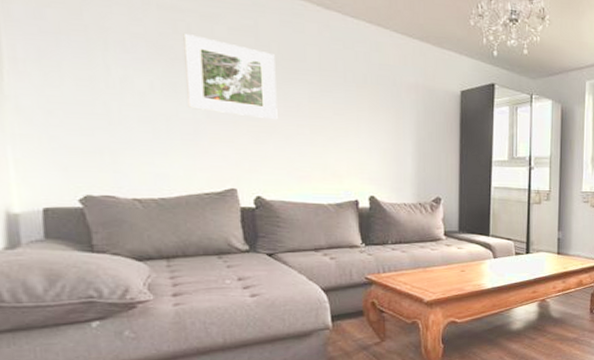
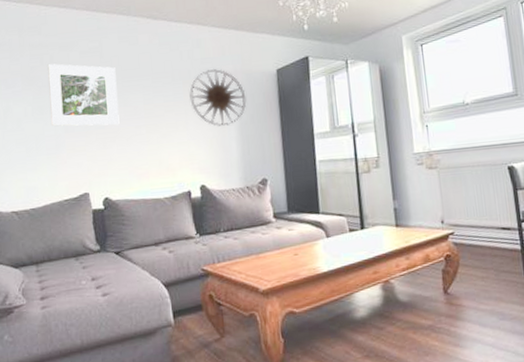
wall art: none [363,77,426,140] -> present [189,68,247,126]

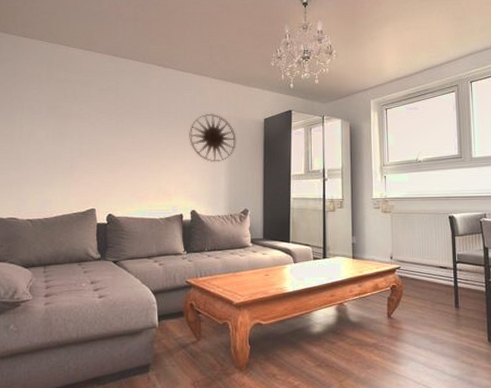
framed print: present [47,63,120,127] -> none [69,97,128,154]

